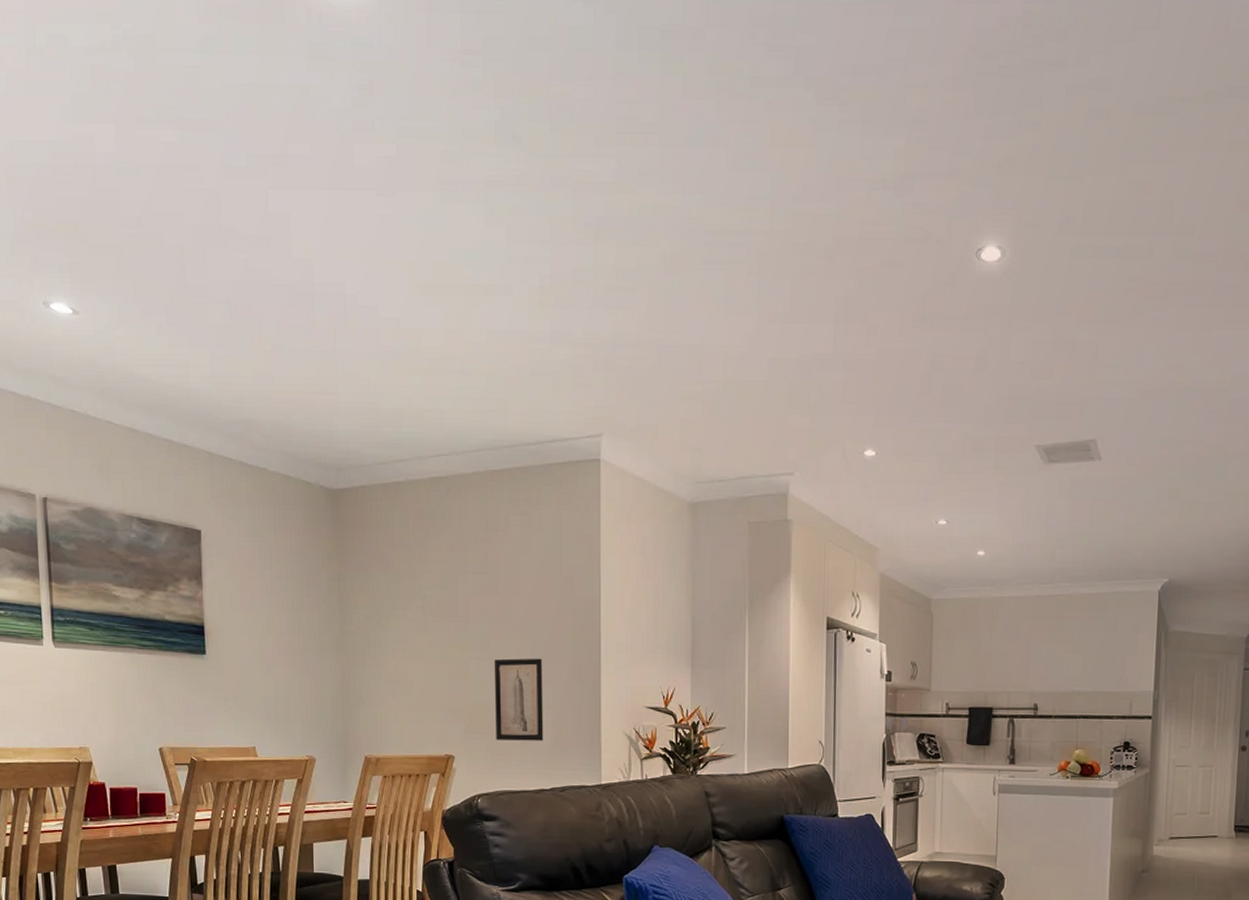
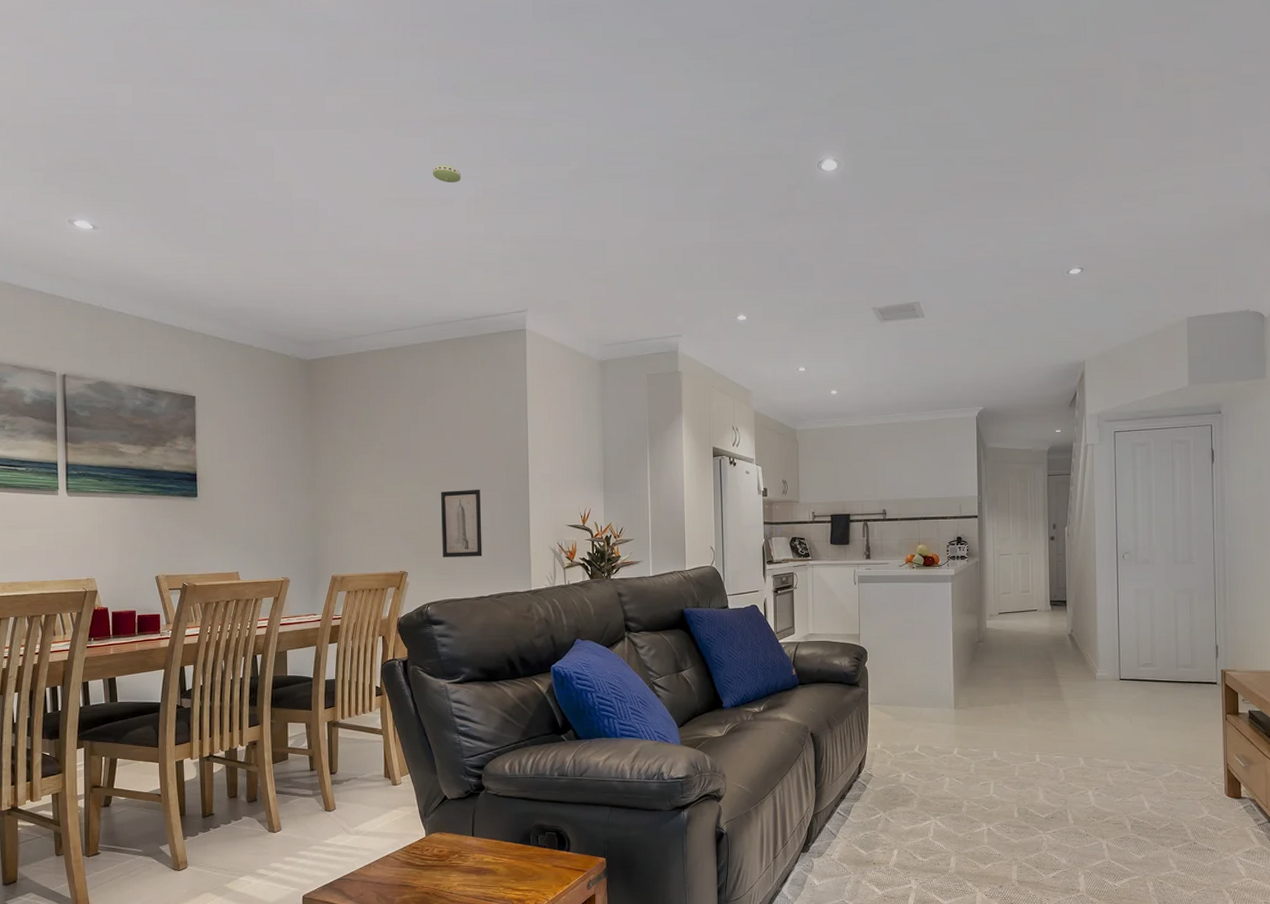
smoke detector: none [486,240,523,265] -> present [432,164,461,182]

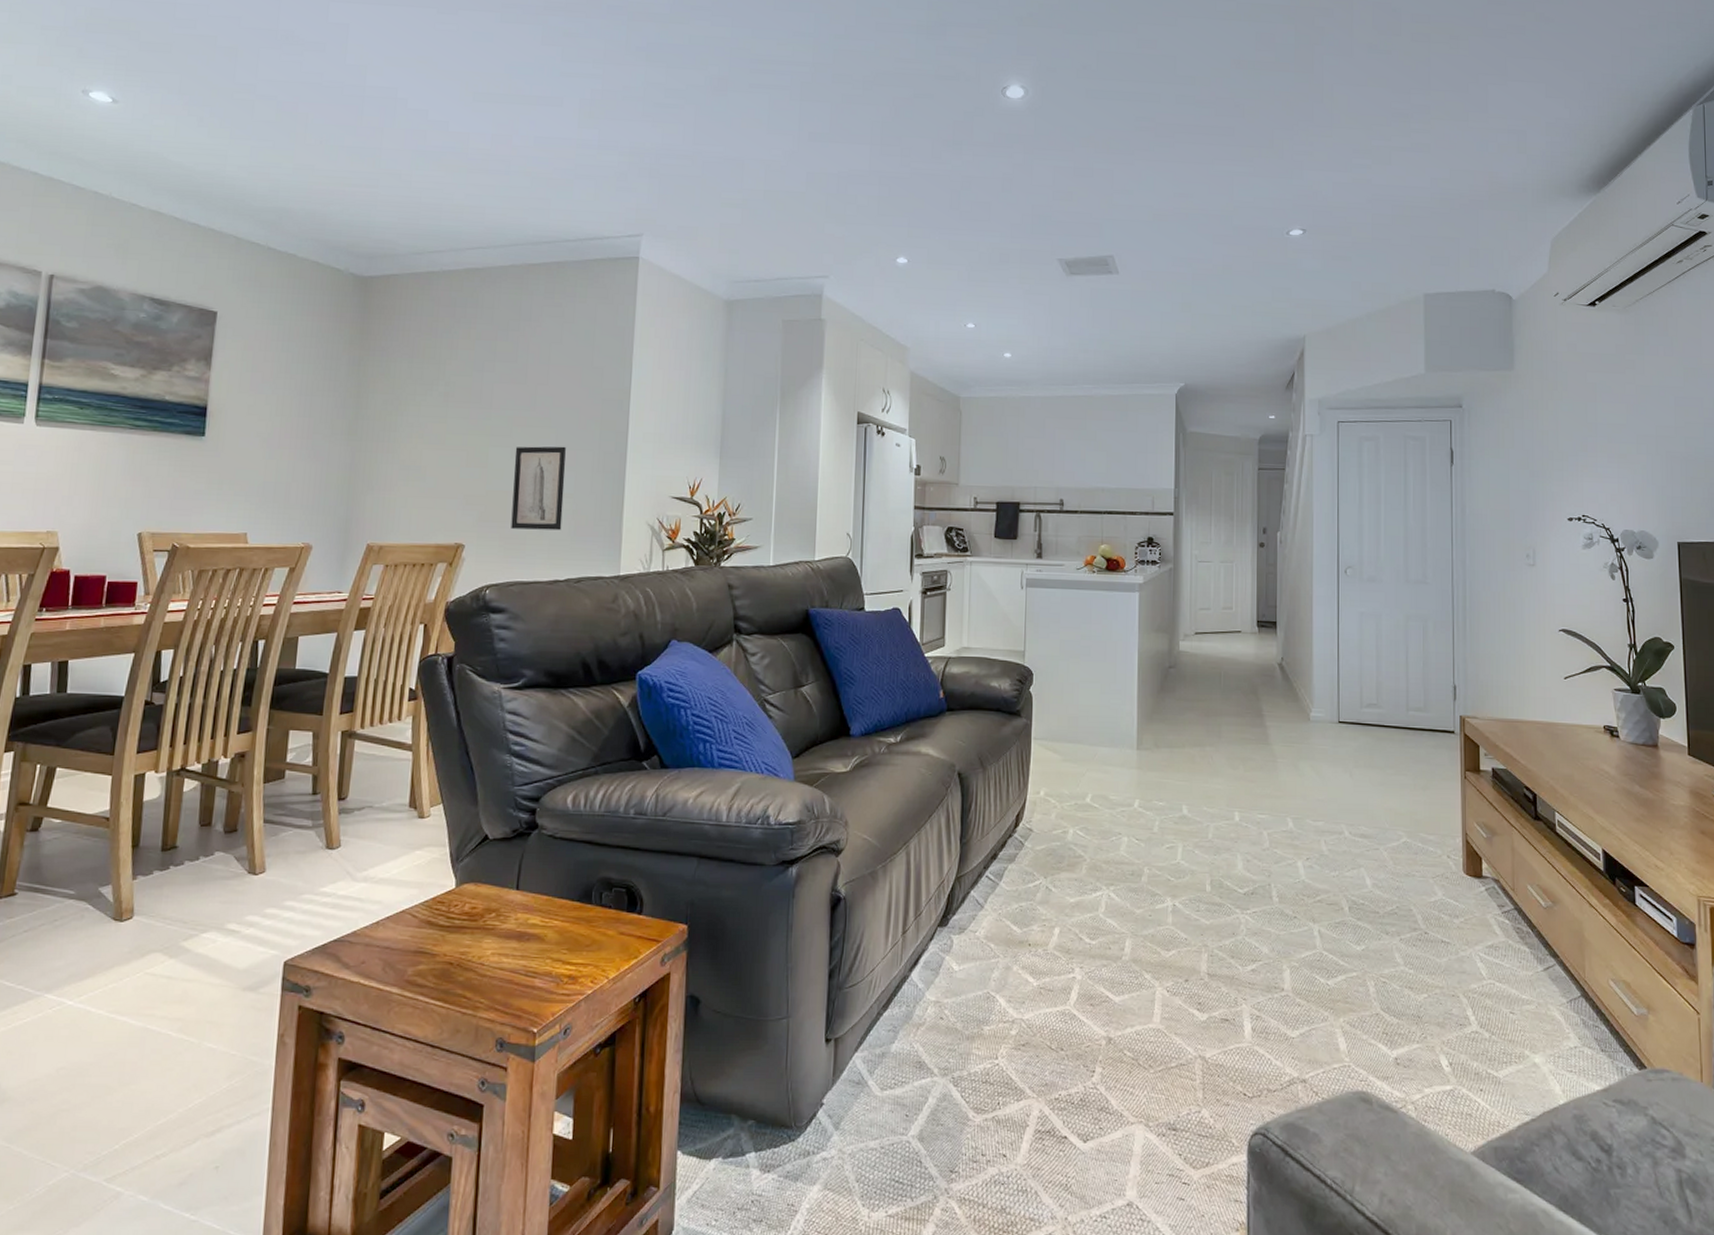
smoke detector: present [432,164,461,182] -> none [541,57,576,80]

